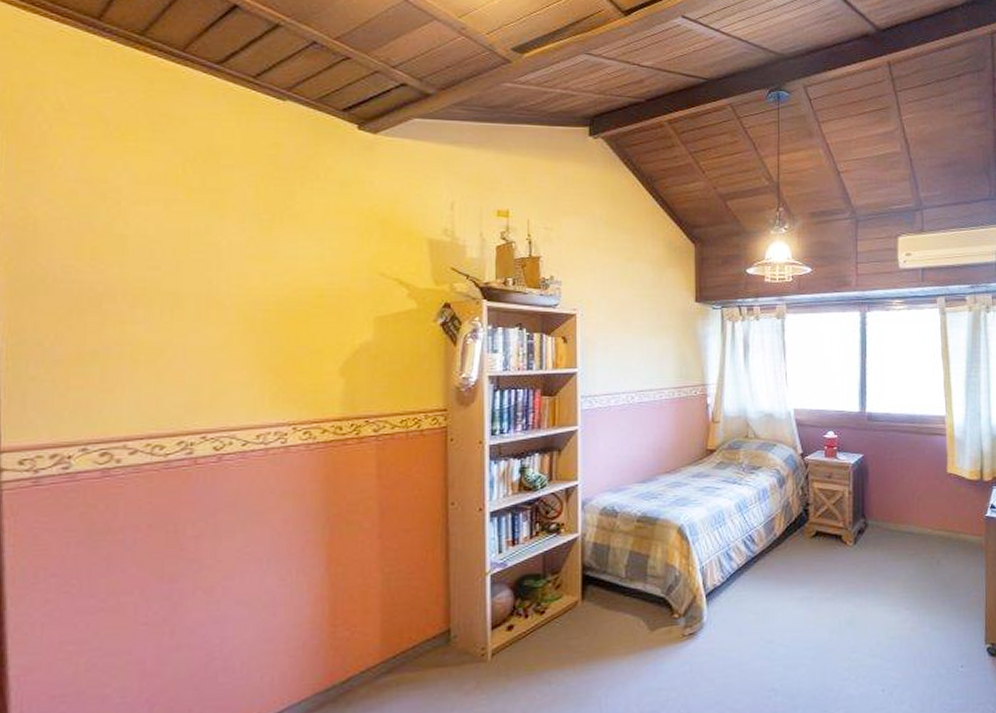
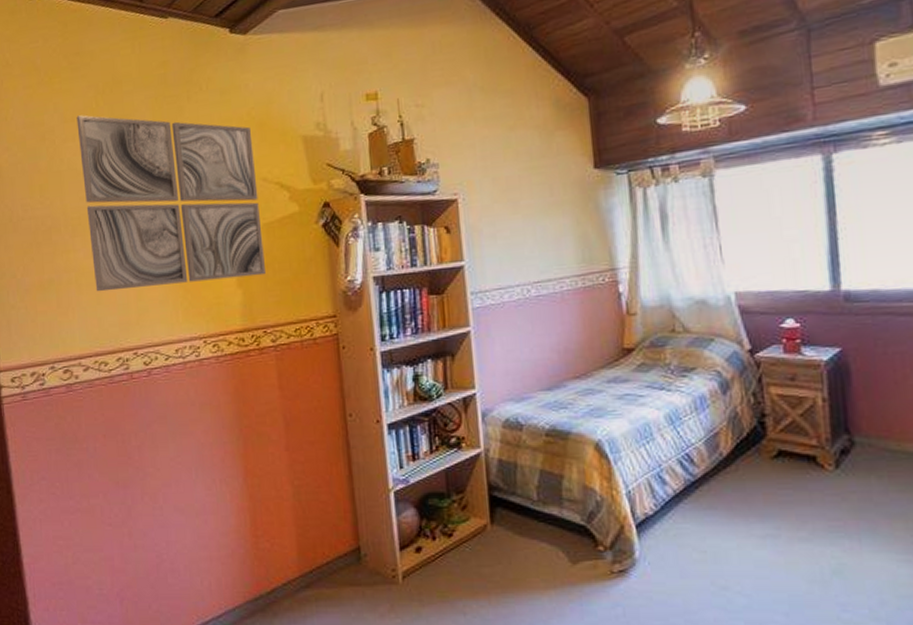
wall art: none [153,180,374,370] -> present [76,115,265,292]

